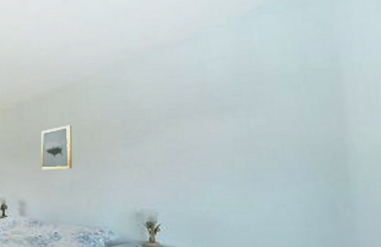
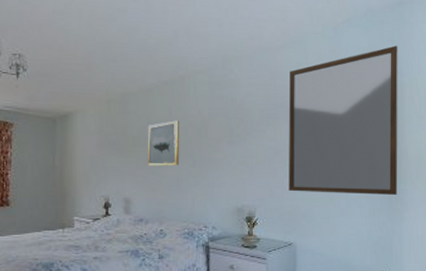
home mirror: none [190,27,345,201] -> present [289,45,399,195]

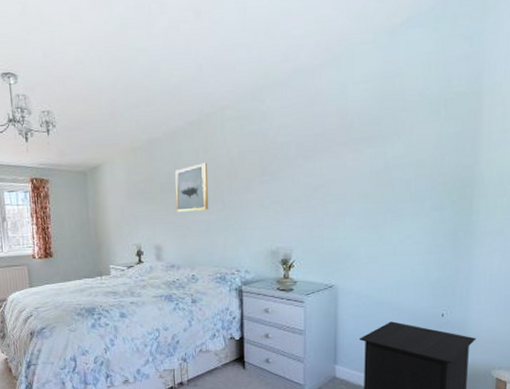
home mirror: present [289,45,399,195] -> none [329,43,478,231]

